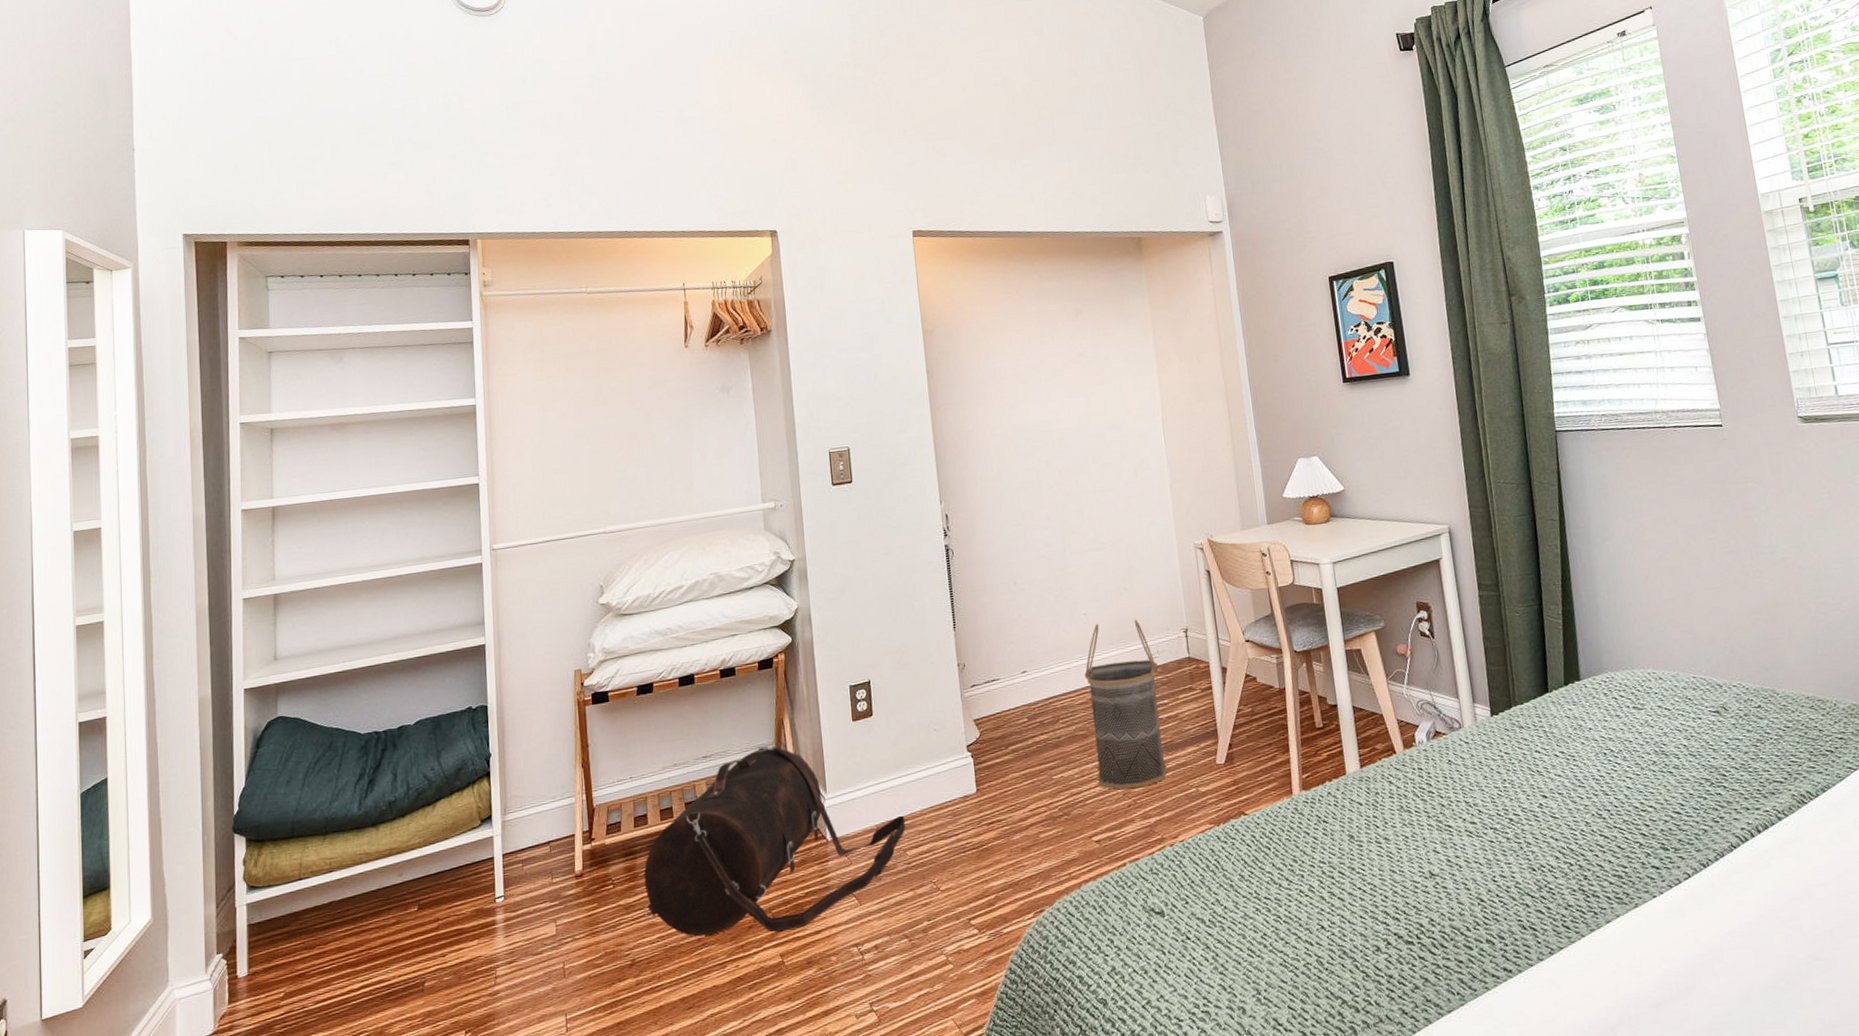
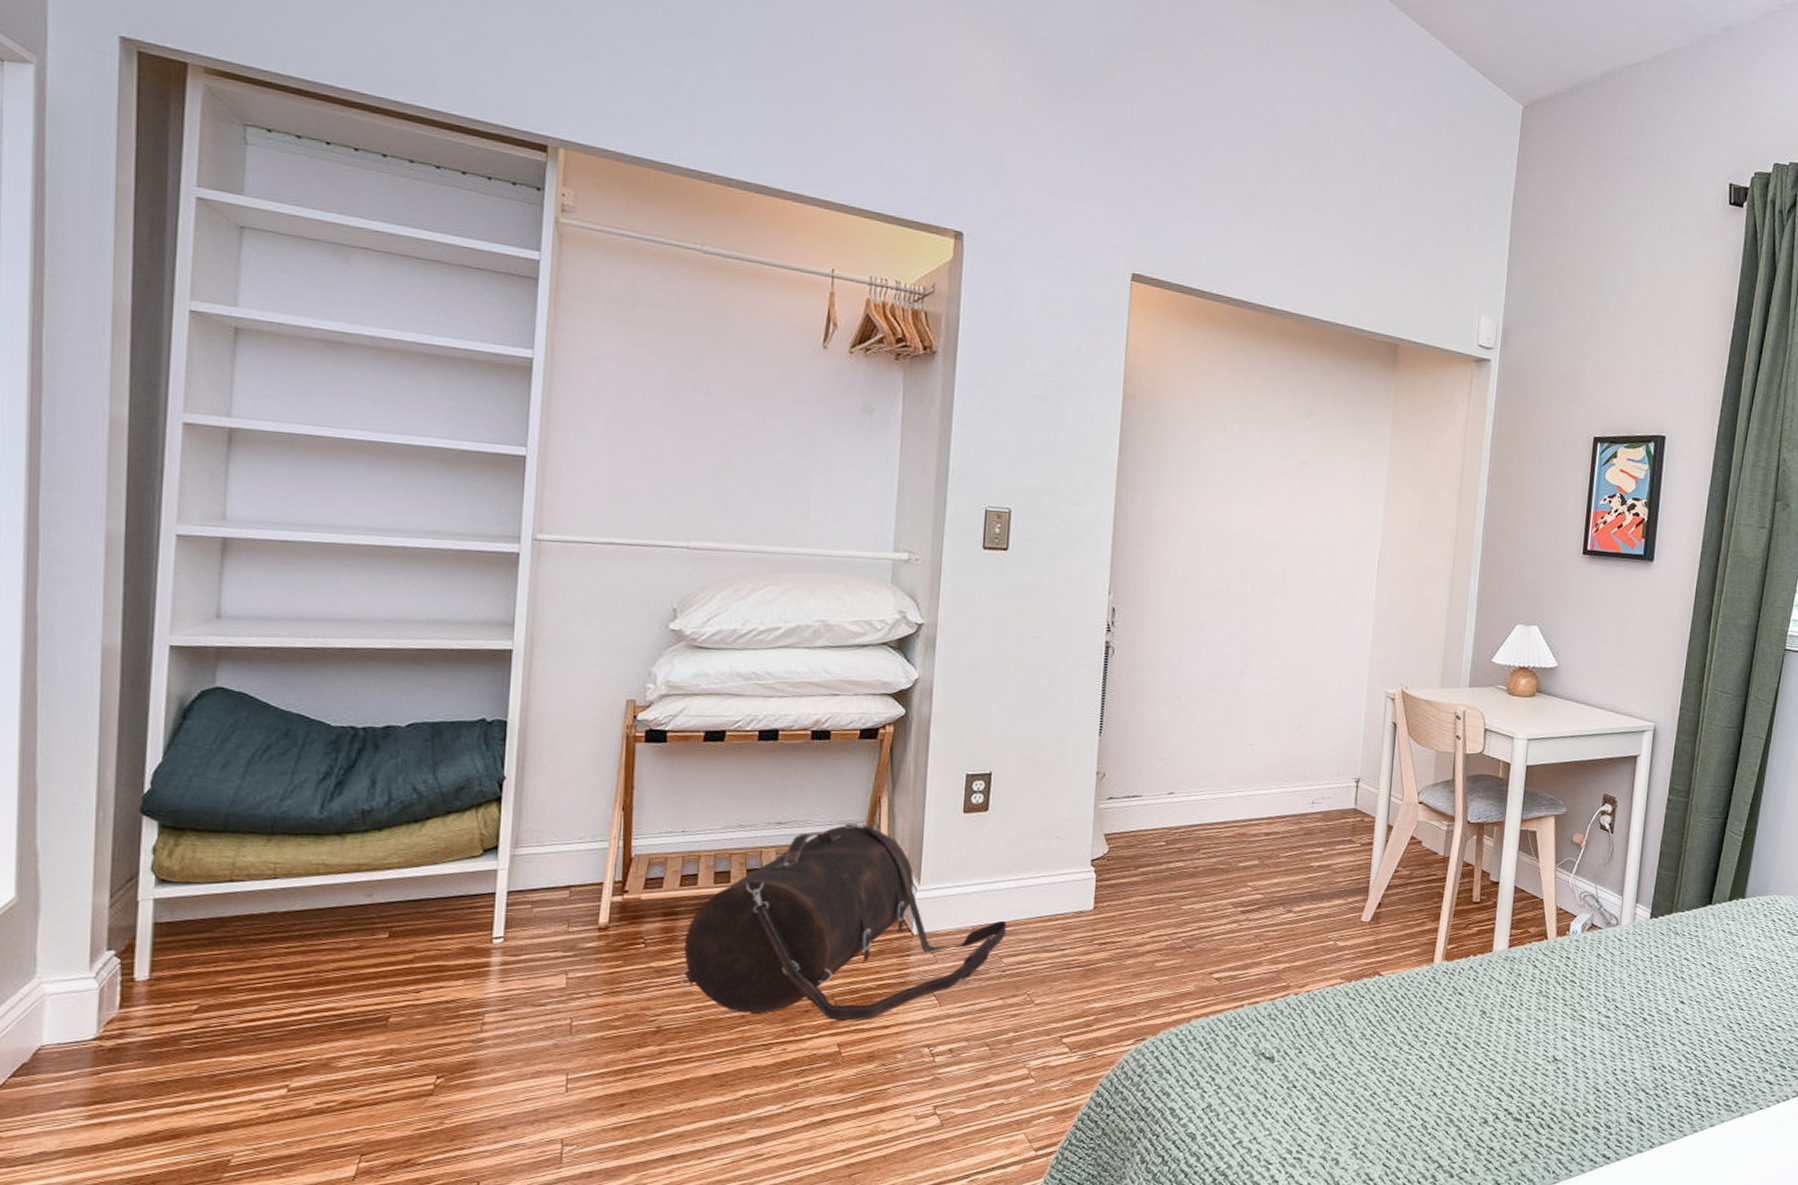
basket: present [1084,619,1167,790] -> none [1230,756,1321,933]

